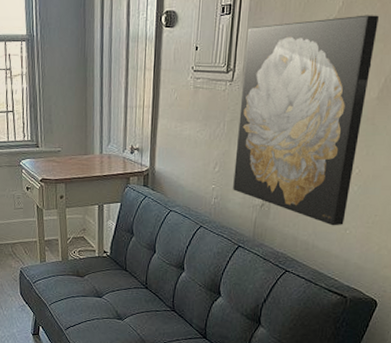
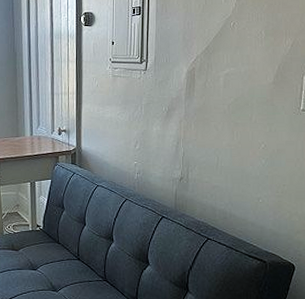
wall art: present [233,15,379,226] -> none [153,14,267,196]

